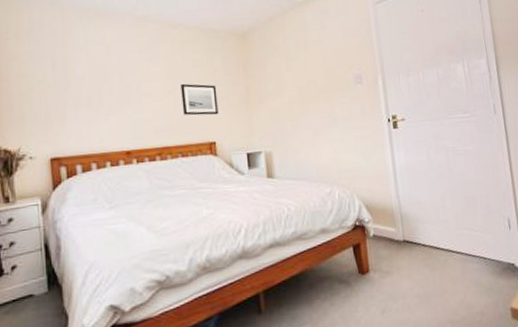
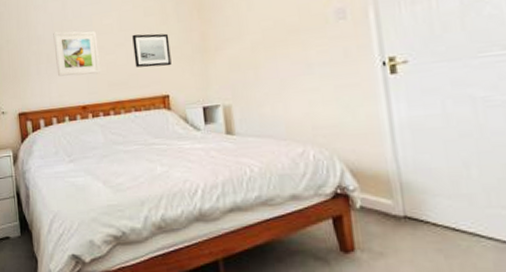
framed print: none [95,75,147,121] -> present [53,31,100,77]

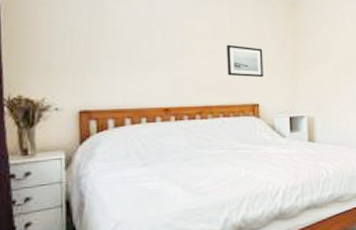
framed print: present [53,31,100,77] -> none [135,29,188,78]

